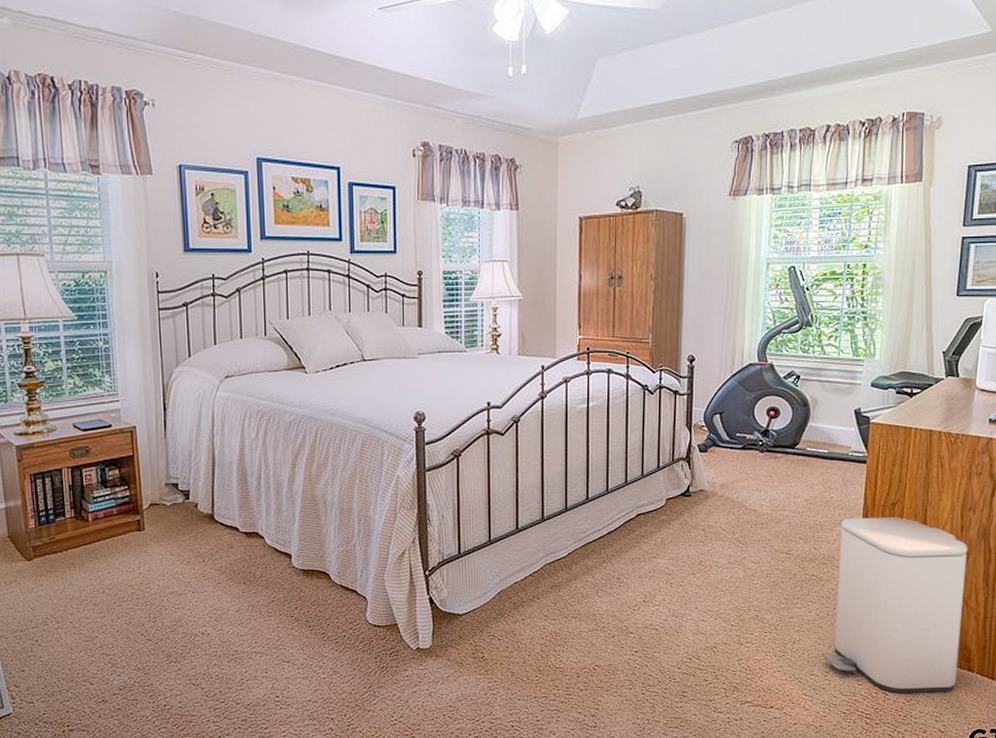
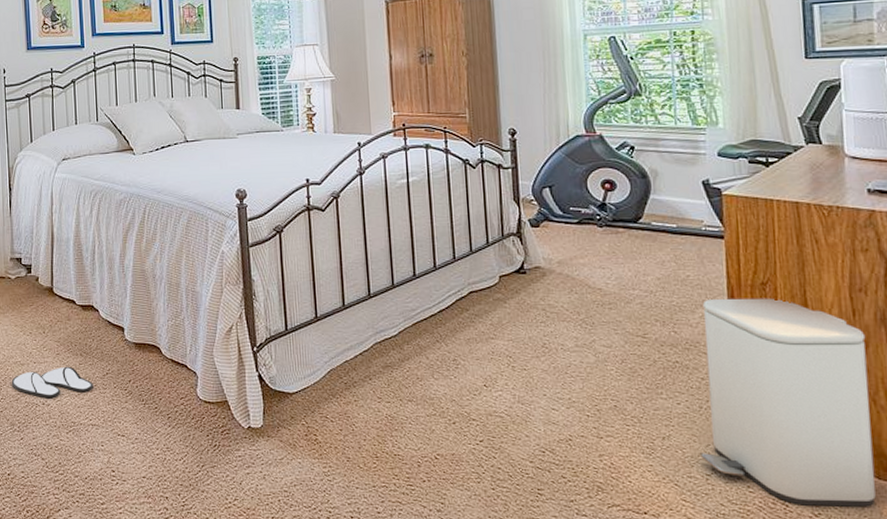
slippers: none [167,595,258,628] -> present [11,366,93,399]

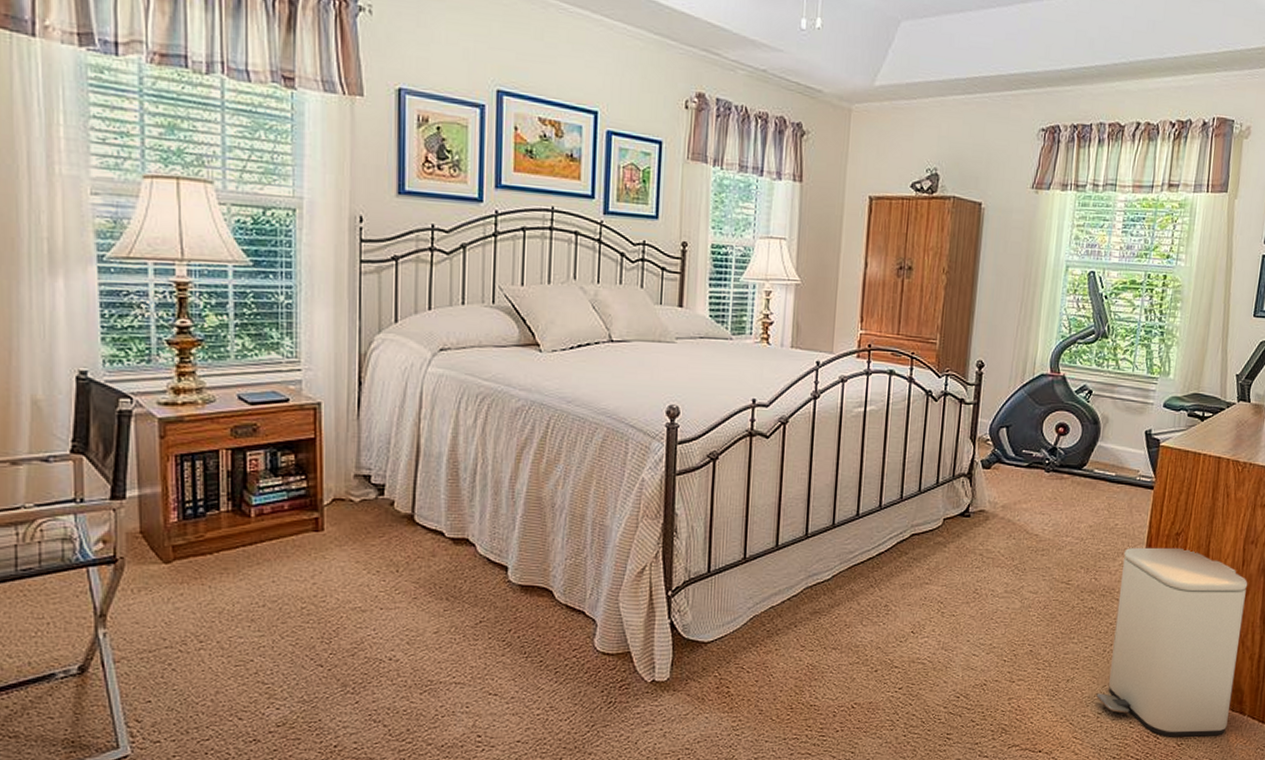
slippers: present [11,366,93,399] -> none [346,613,461,653]

